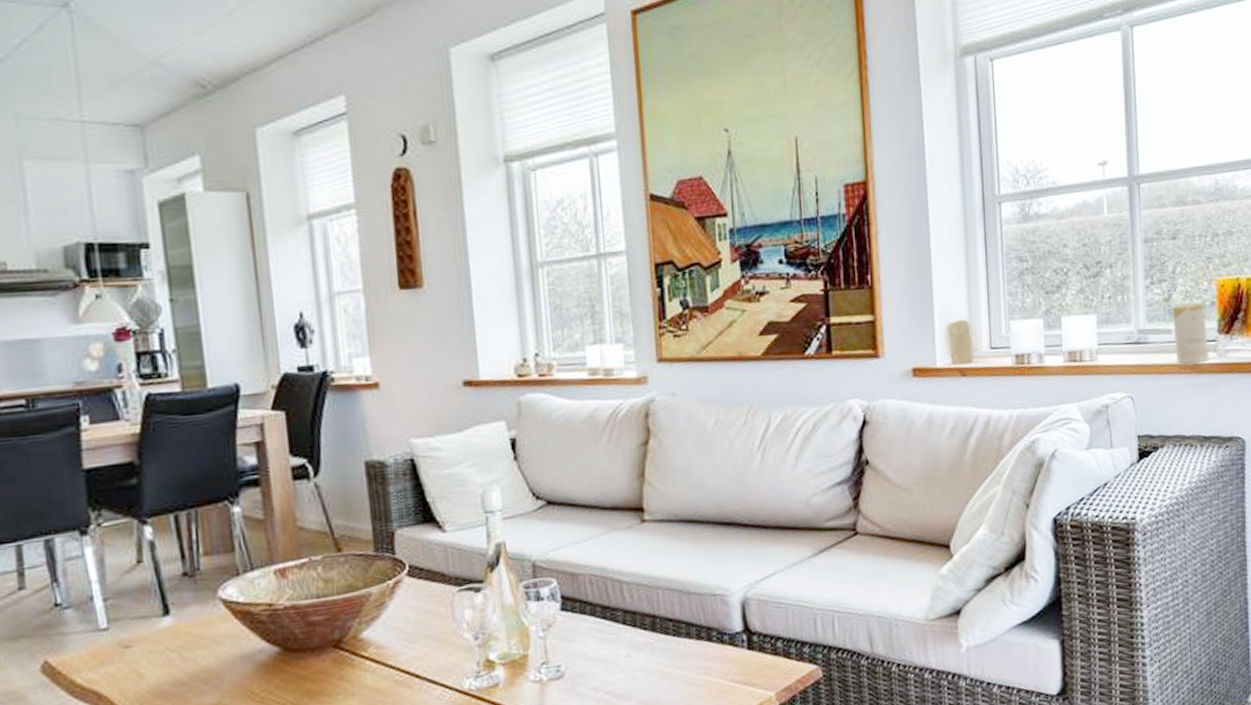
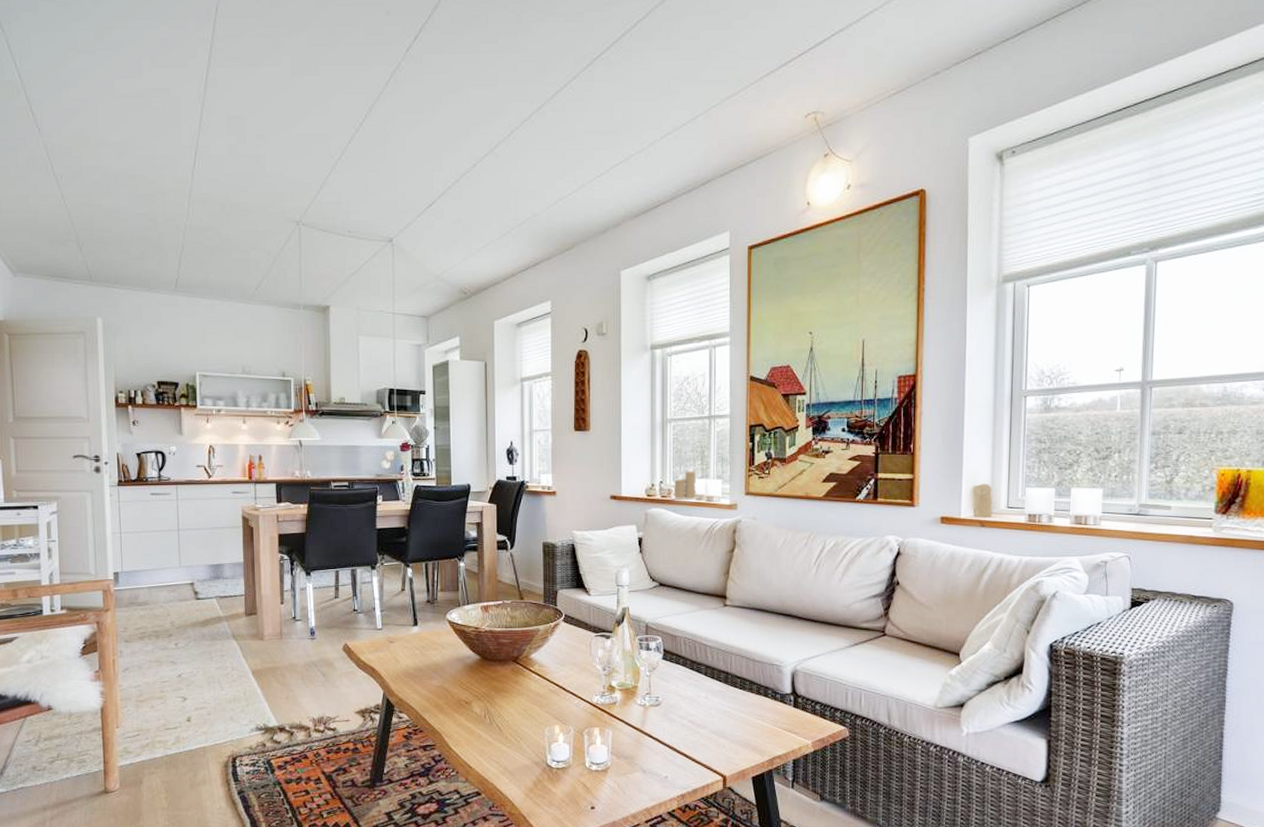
candle: none [554,330,588,378] -> present [674,467,696,500]
candle: present [1171,302,1210,364] -> none [1172,487,1205,536]

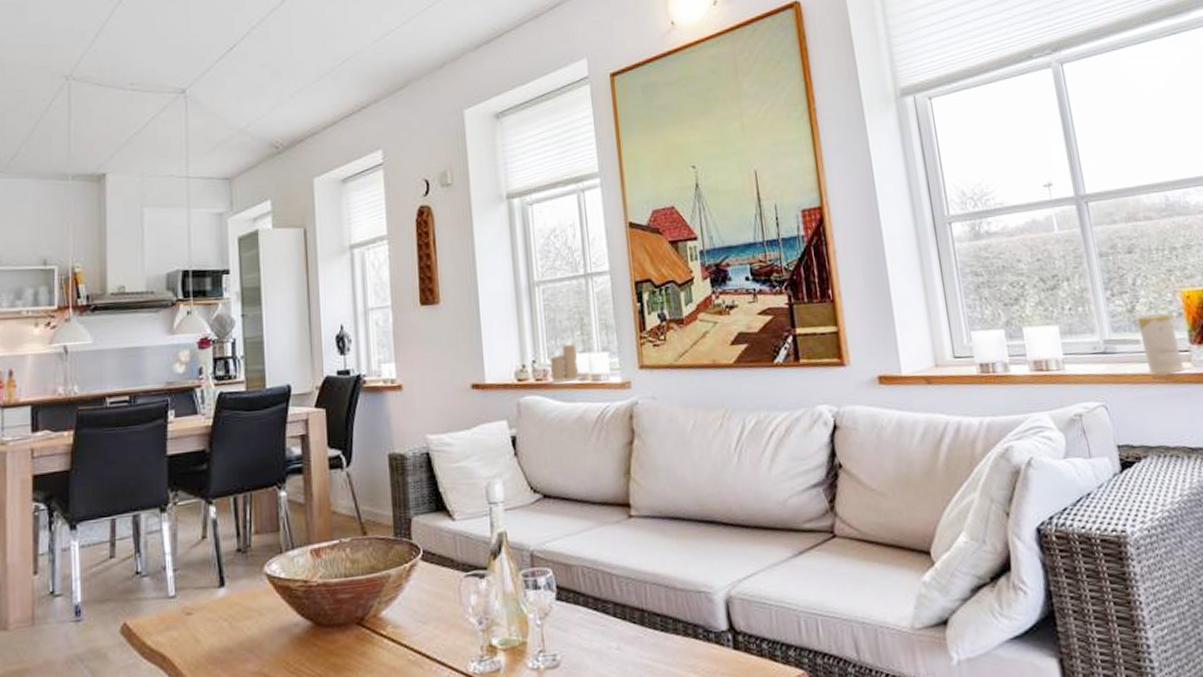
candle: present [972,483,993,518] -> none [909,329,938,373]
candle: none [1172,487,1205,536] -> present [1136,313,1185,374]

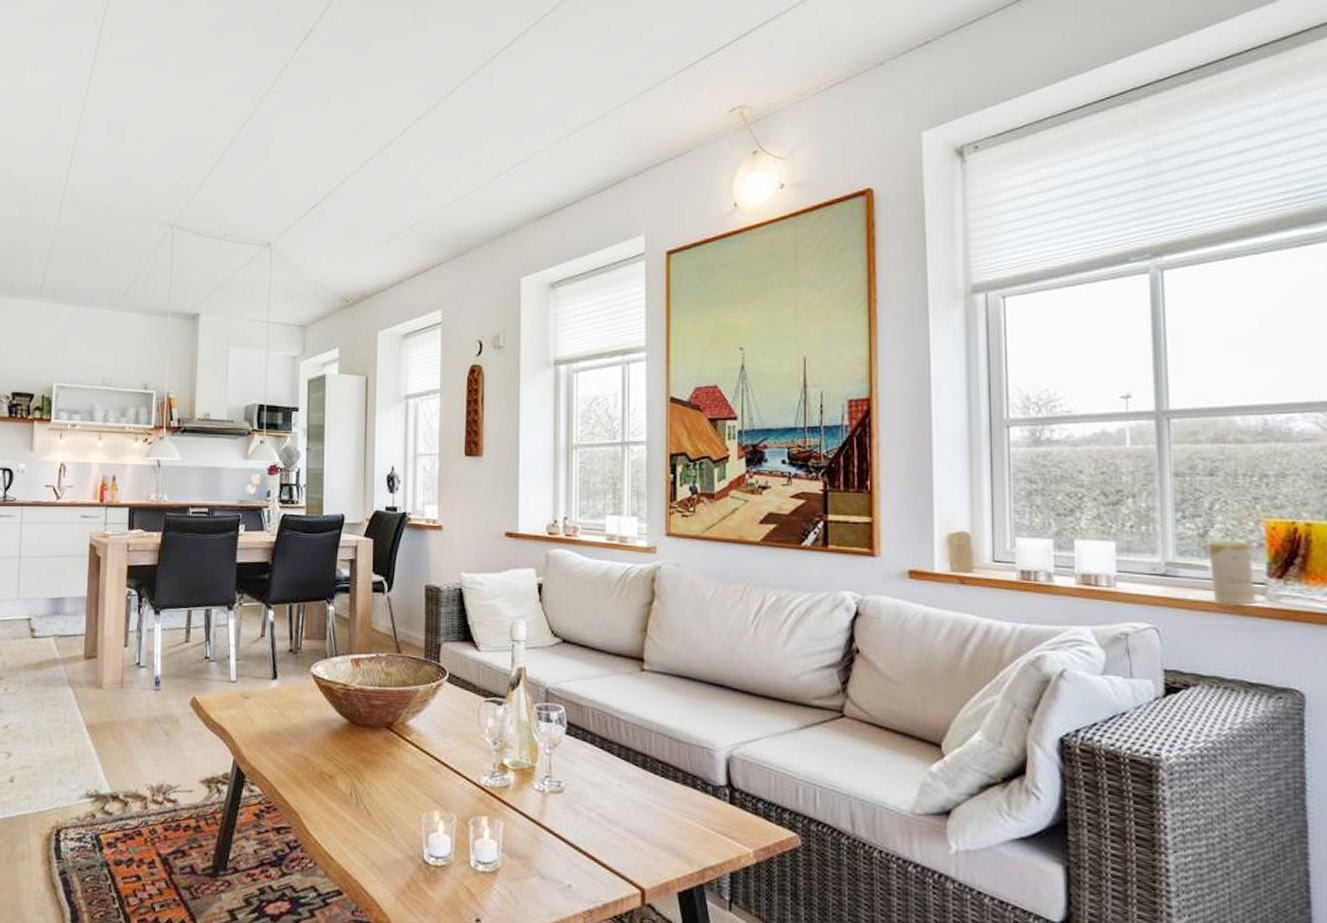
candle: present [549,340,579,382] -> none [580,502,606,540]
candle: none [909,329,938,373] -> present [947,530,975,573]

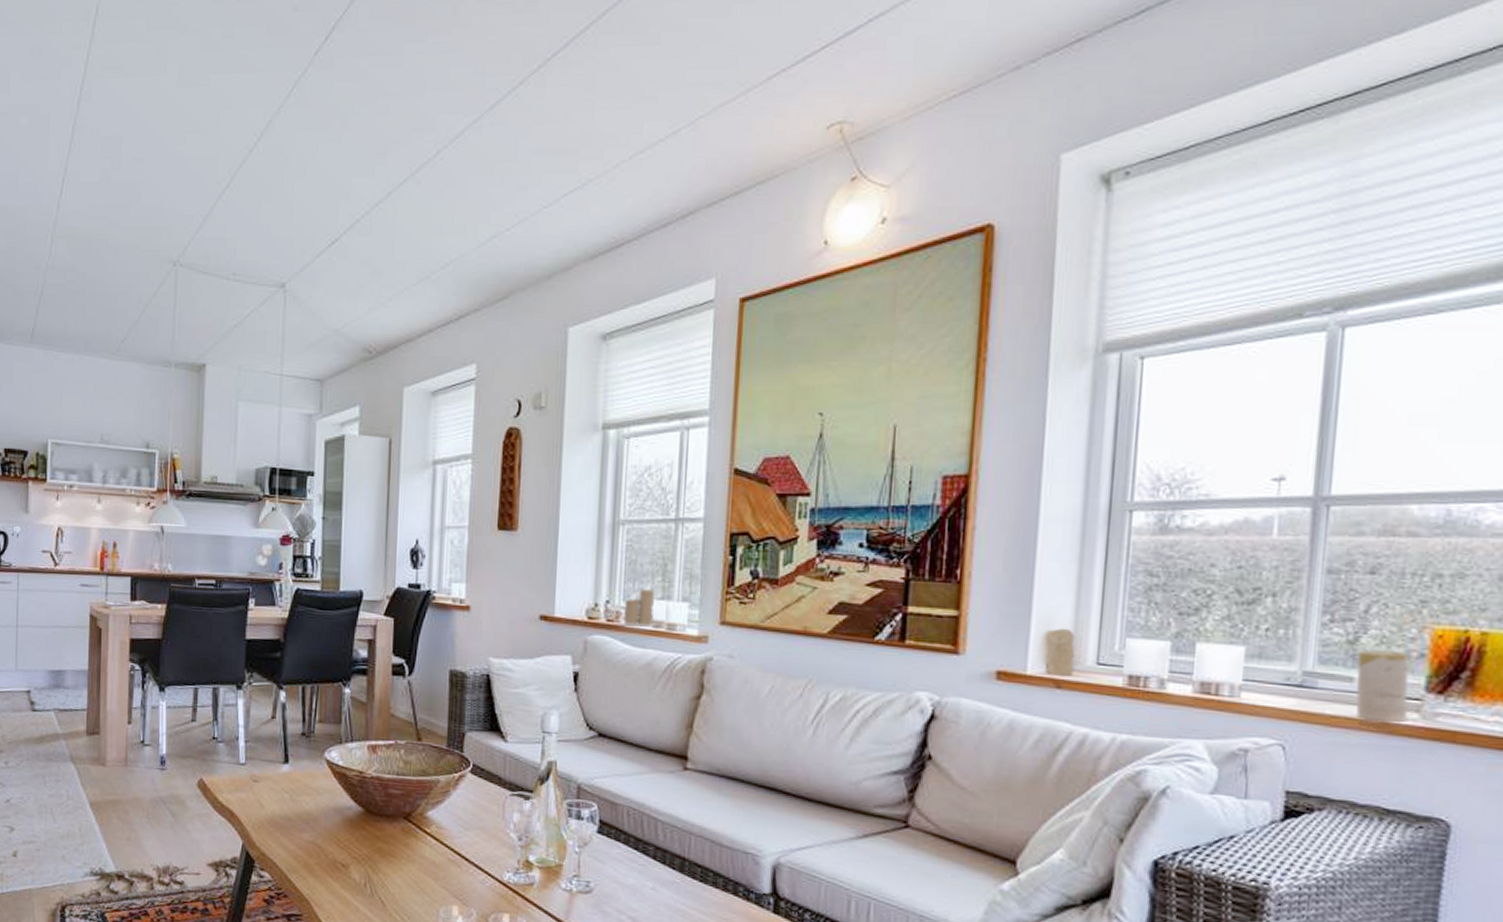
candle: none [580,502,606,540] -> present [623,585,655,627]

